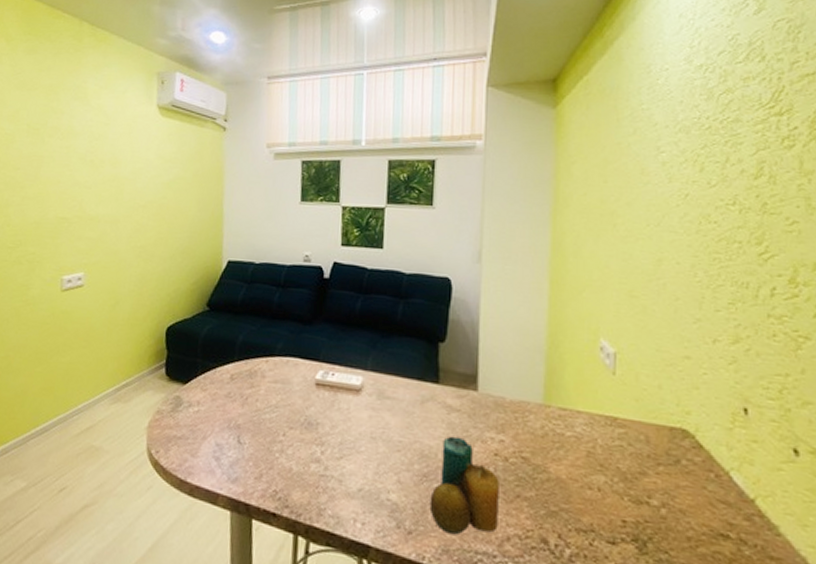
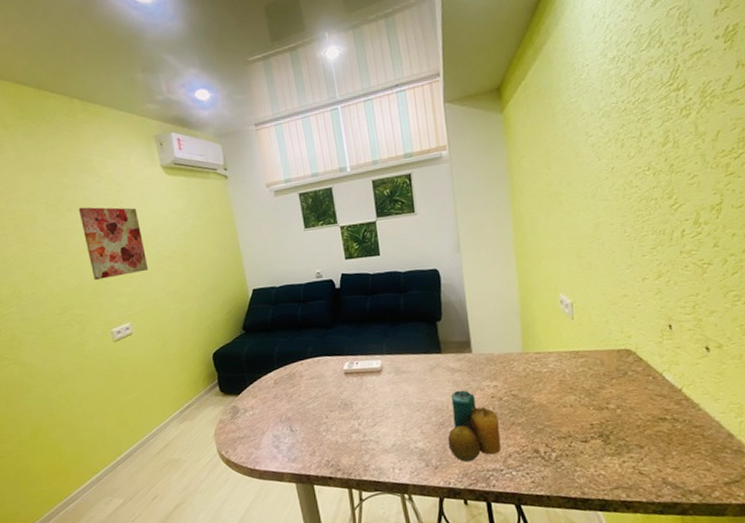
wall art: none [57,135,121,218] -> present [78,207,149,280]

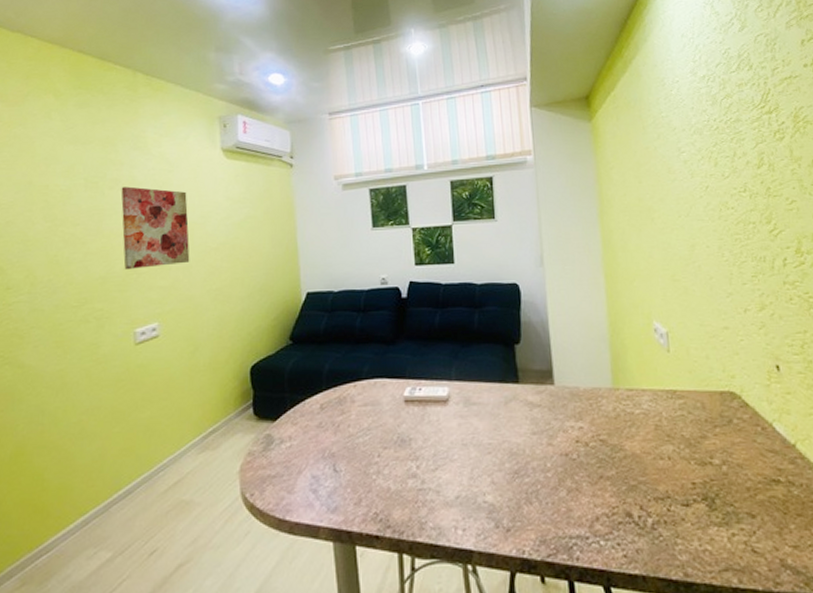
candle: present [447,390,501,462] -> none [523,430,587,525]

